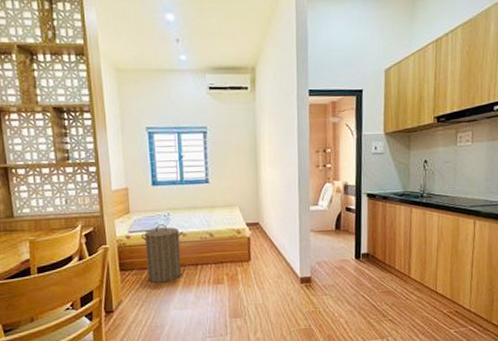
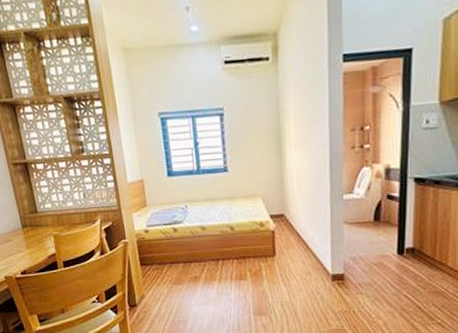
laundry hamper: present [140,224,182,283] -> none [159,217,203,278]

